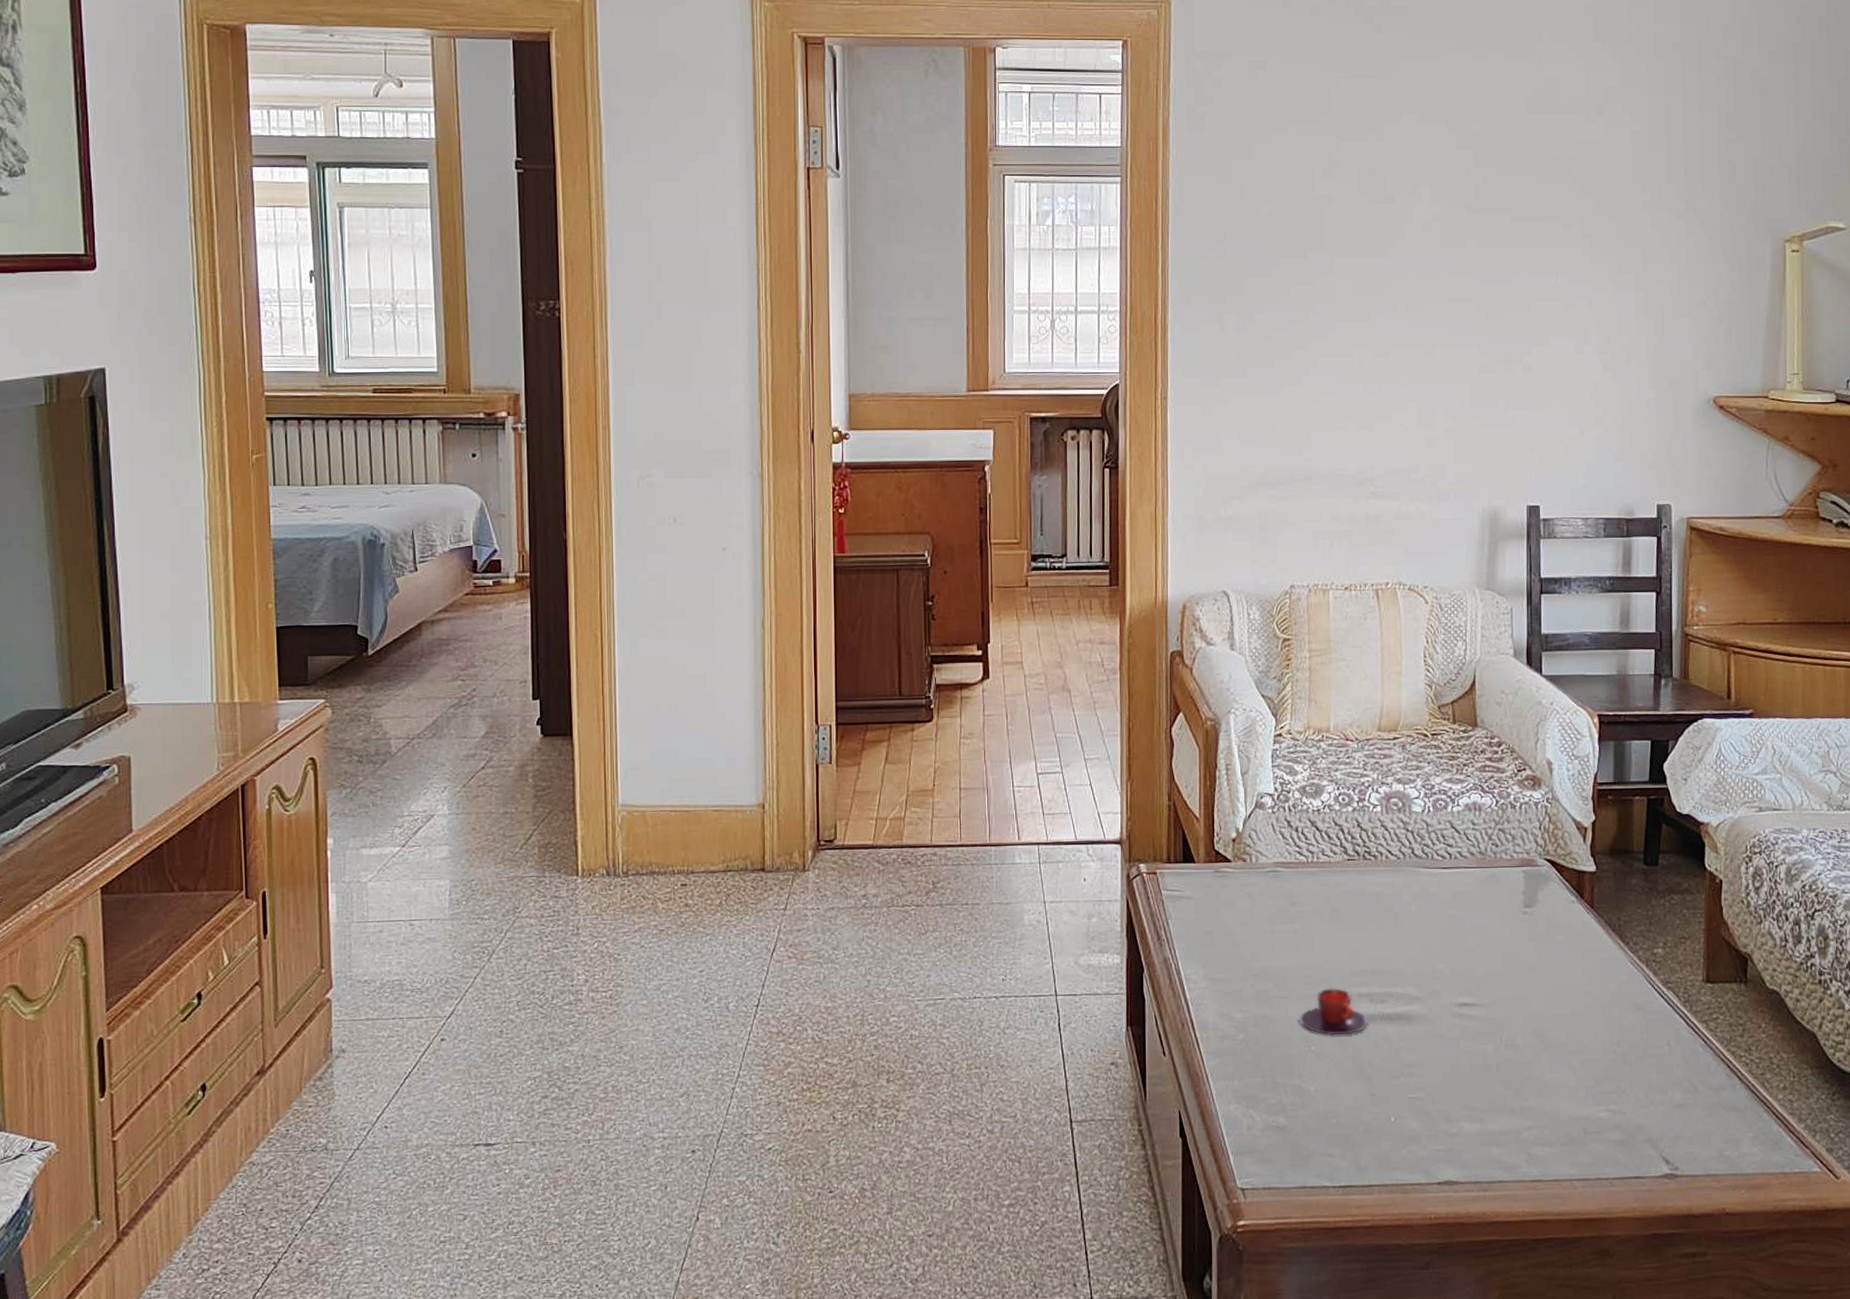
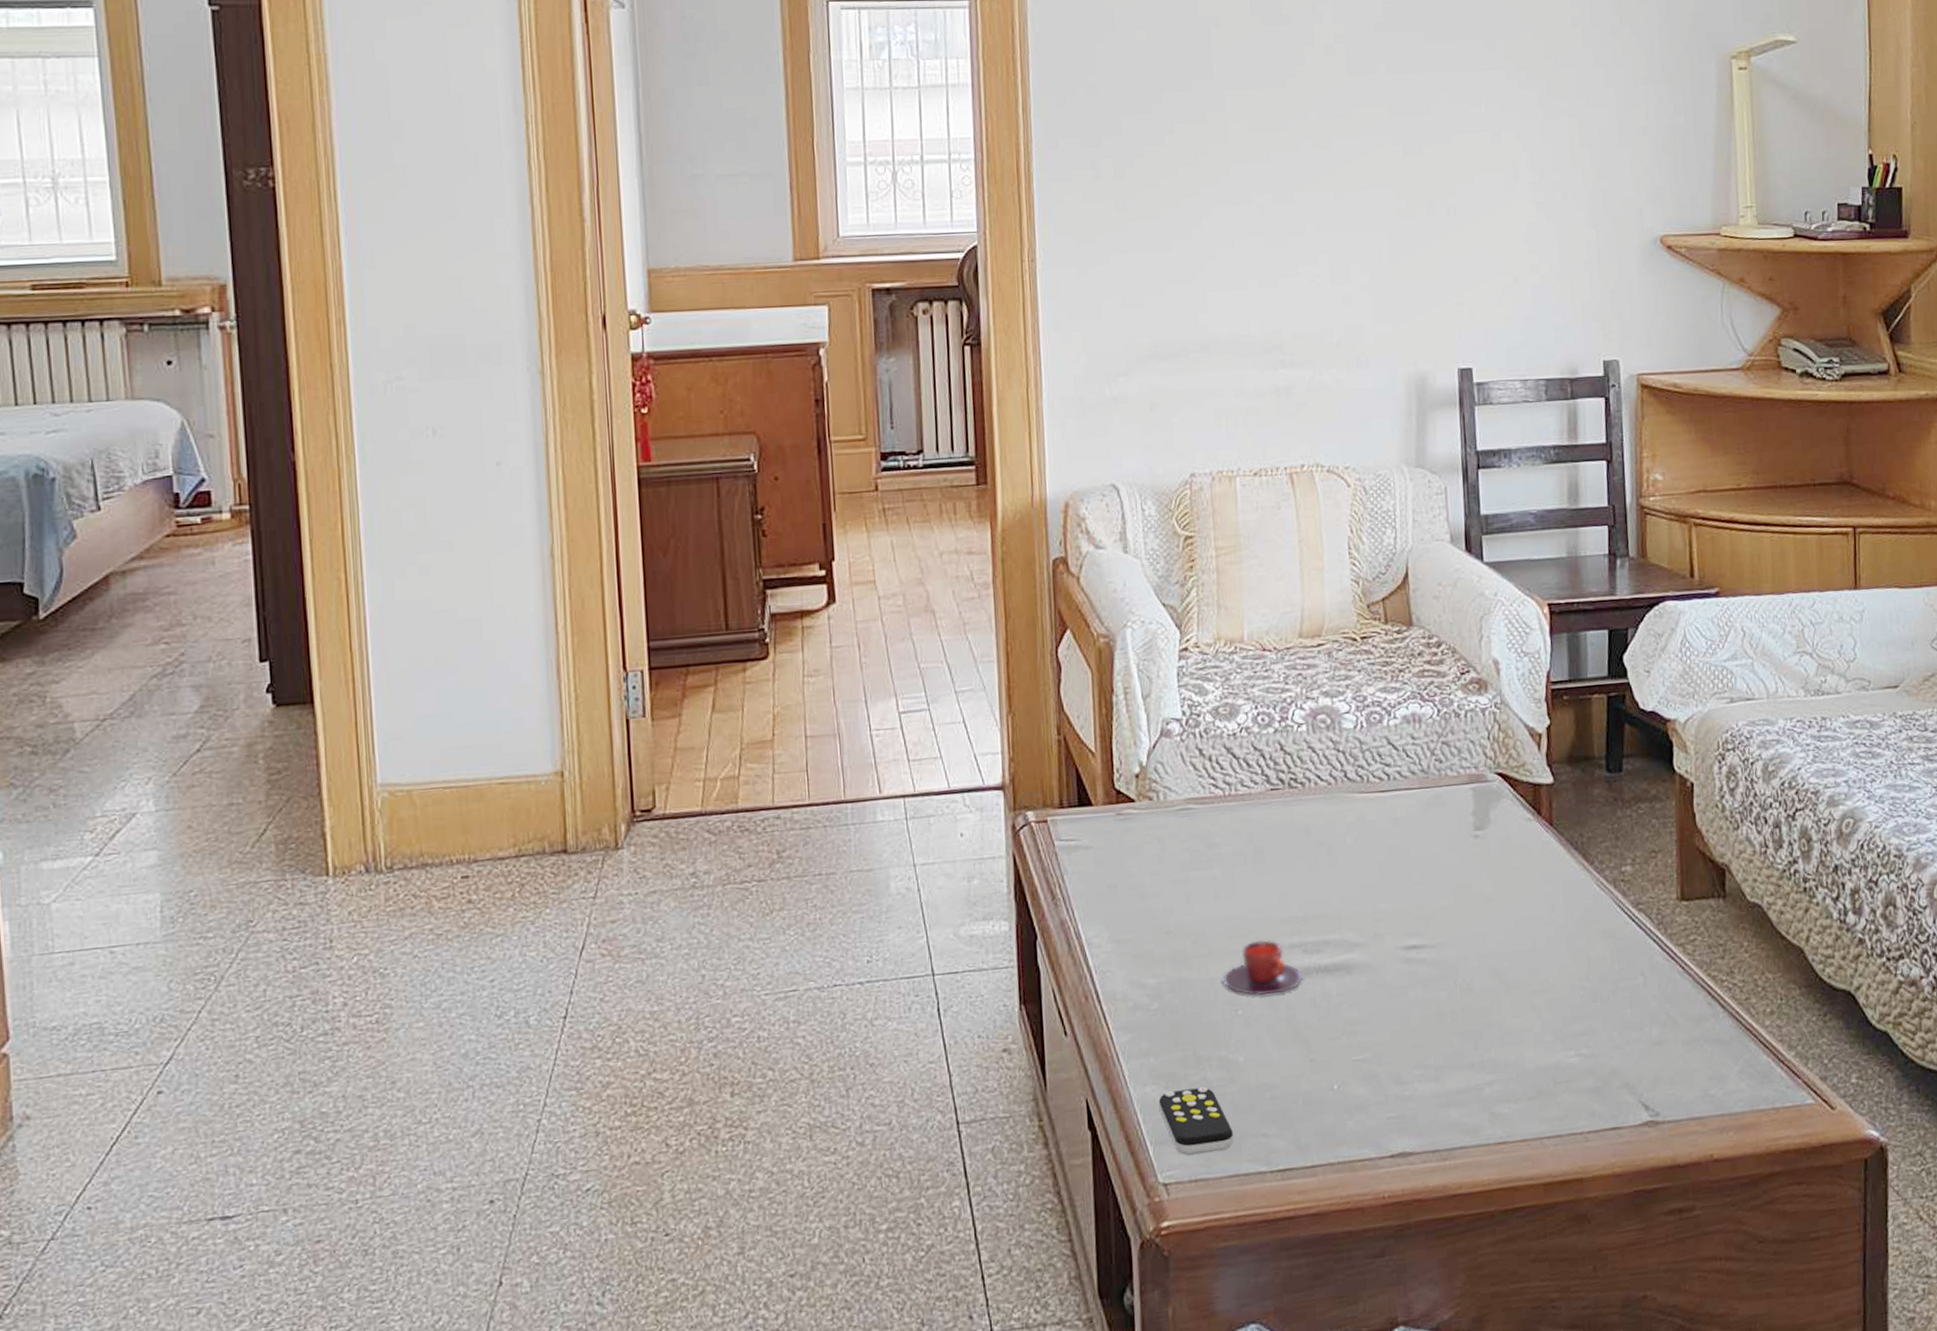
remote control: none [1240,1109,1303,1167] -> present [1158,1087,1234,1155]

